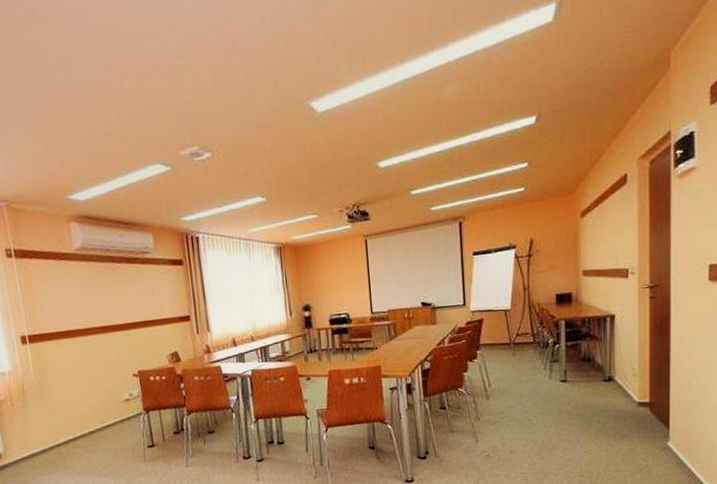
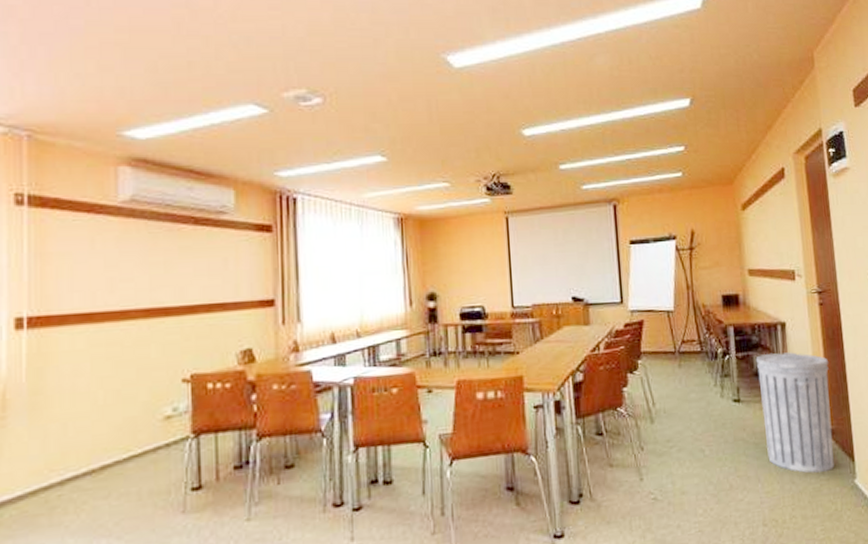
trash can: none [583,340,653,437] -> present [755,352,834,473]

